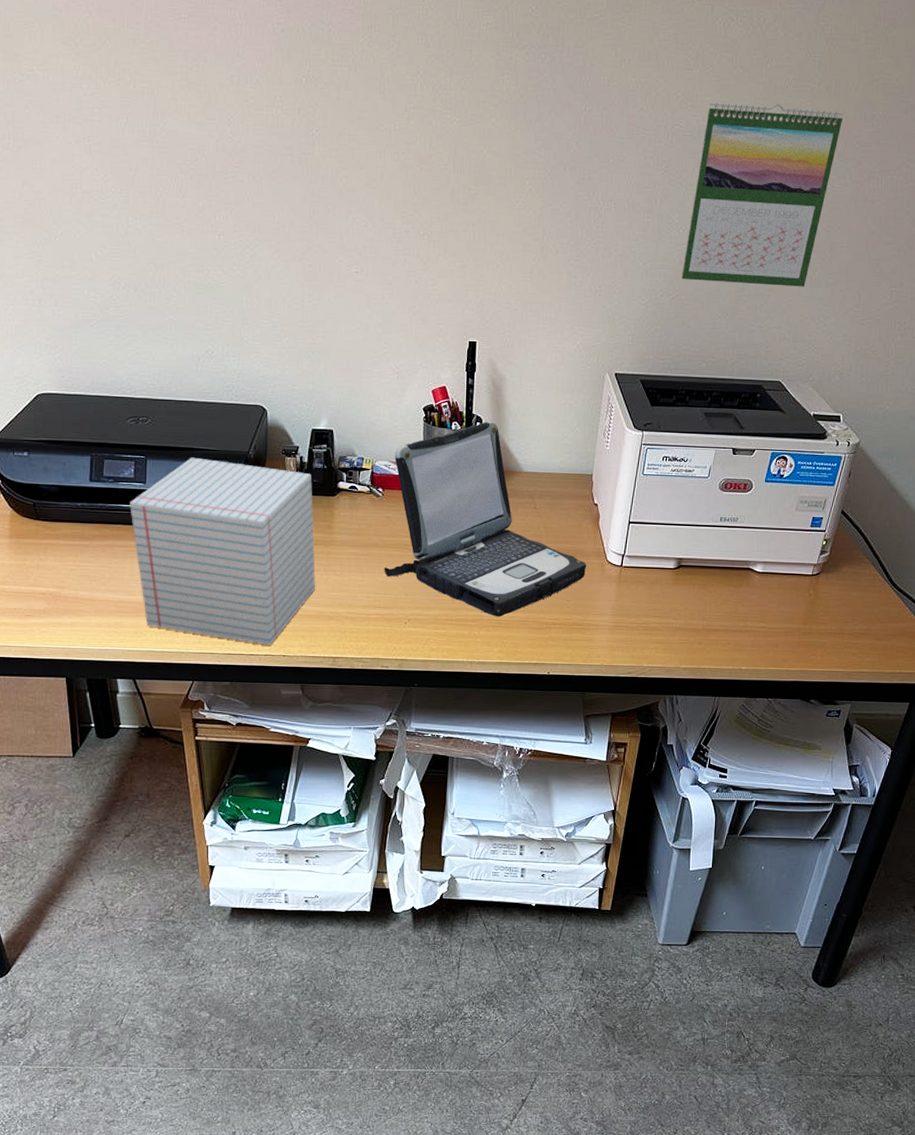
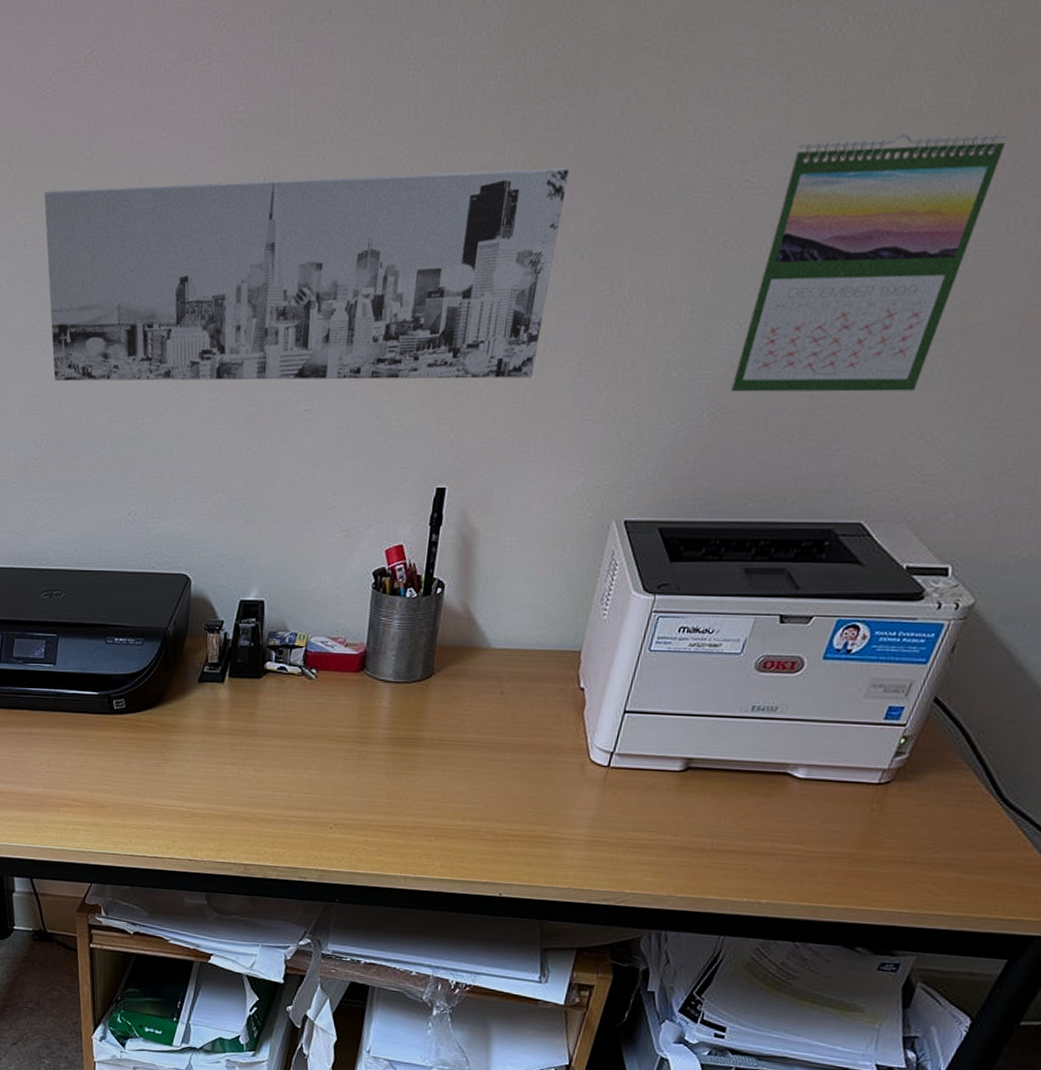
wall art: none [108,67,549,258] -> present [44,168,569,382]
notepad: present [130,457,315,646] -> none [37,635,236,848]
laptop: present [384,421,587,617] -> none [310,587,563,825]

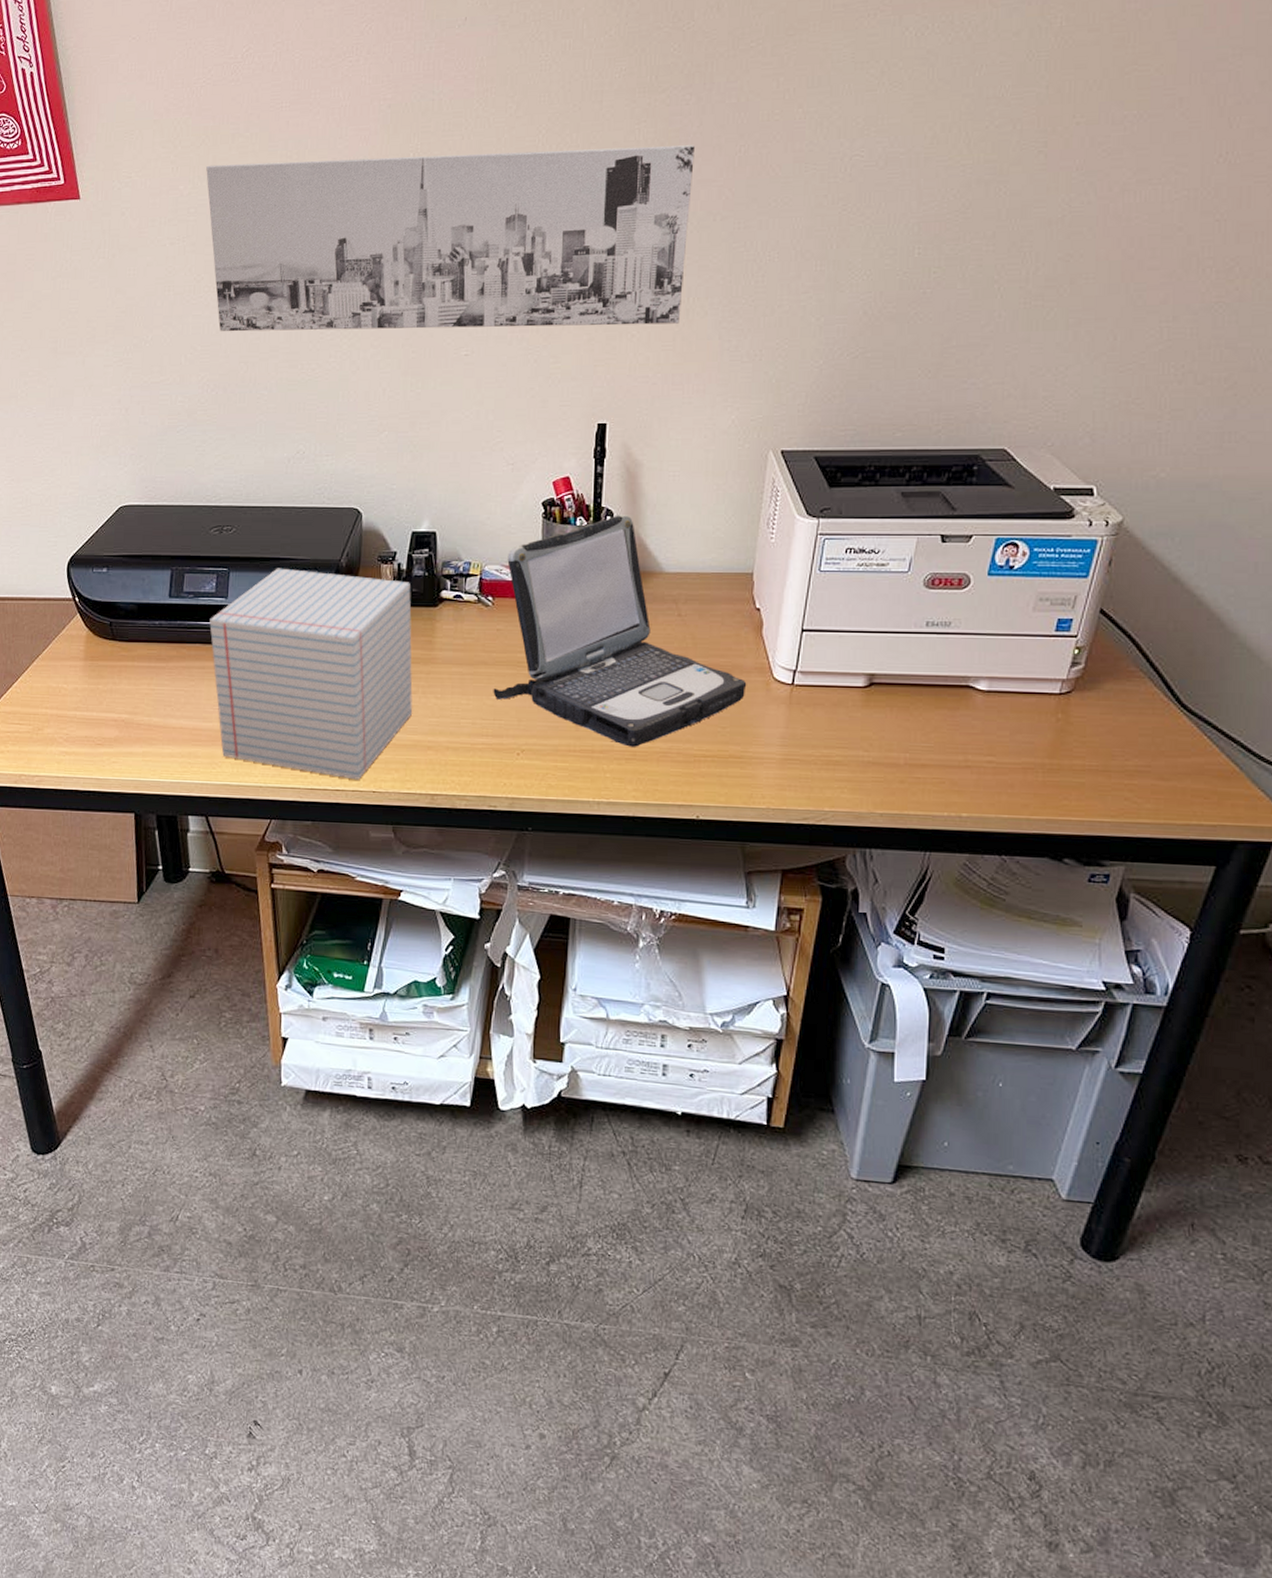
notepad: none [37,635,236,848] -> present [209,568,413,780]
laptop: none [310,587,563,825] -> present [493,515,747,747]
calendar: present [731,134,1008,392] -> none [867,116,1083,335]

